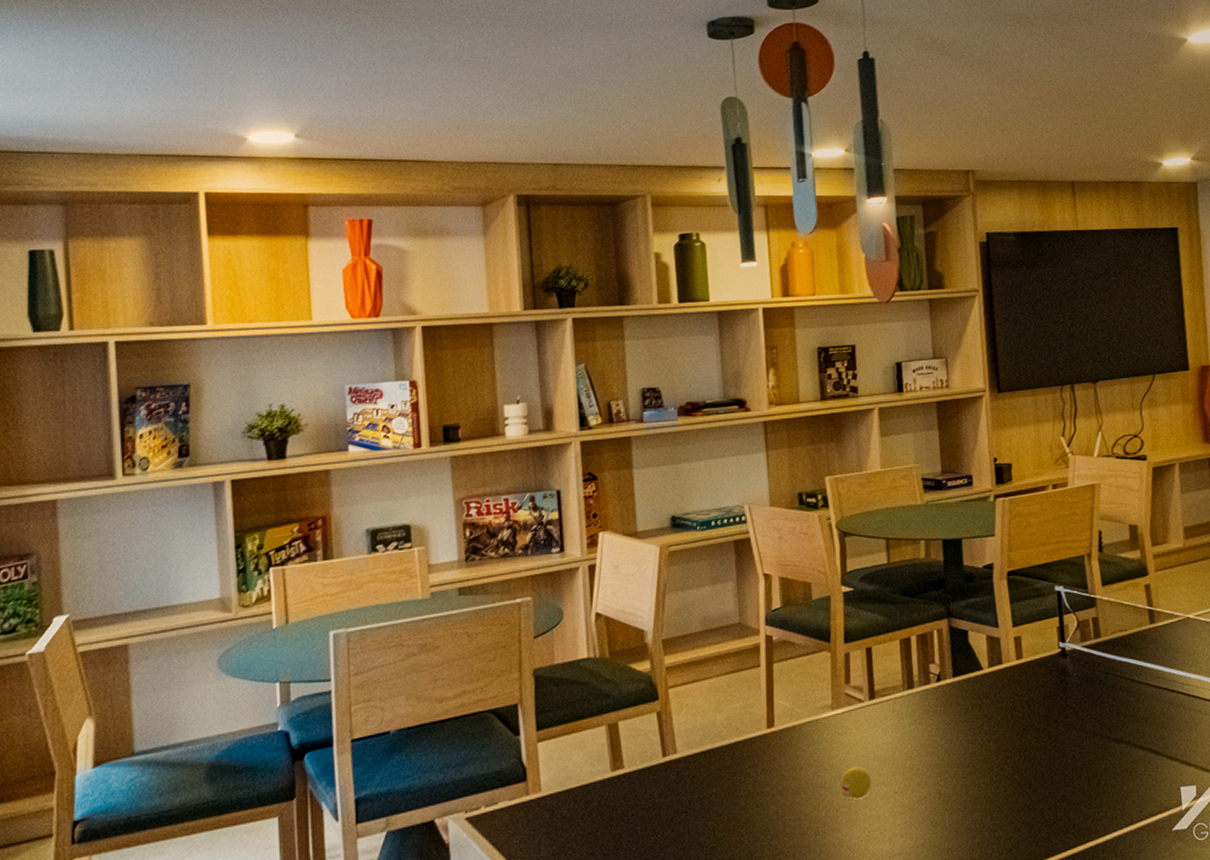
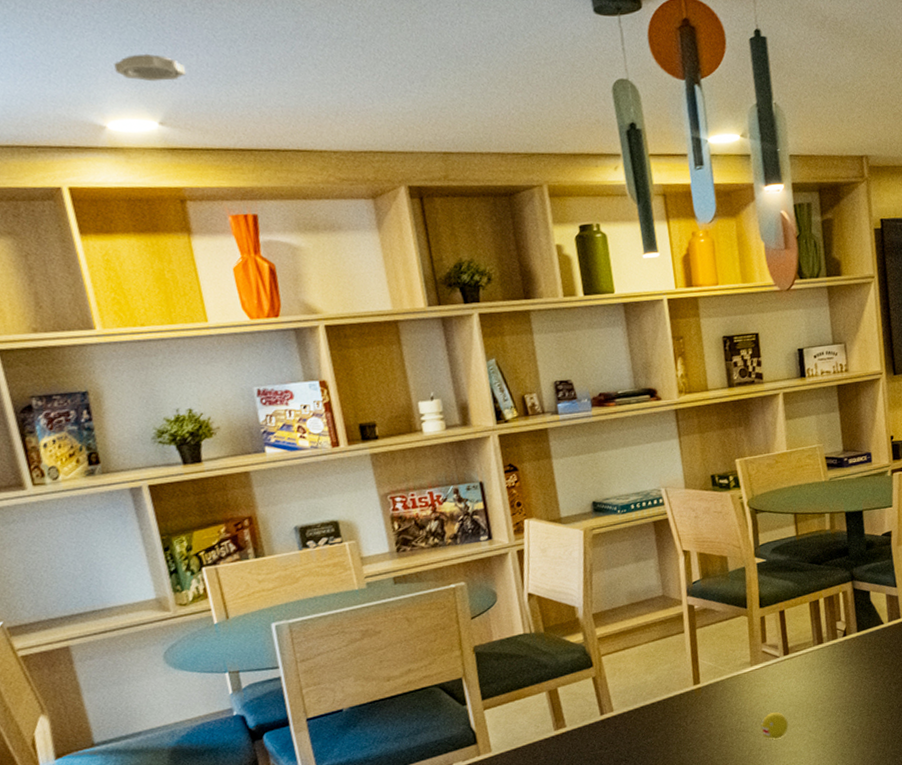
smoke detector: none [263,74,325,99] -> present [114,53,186,82]

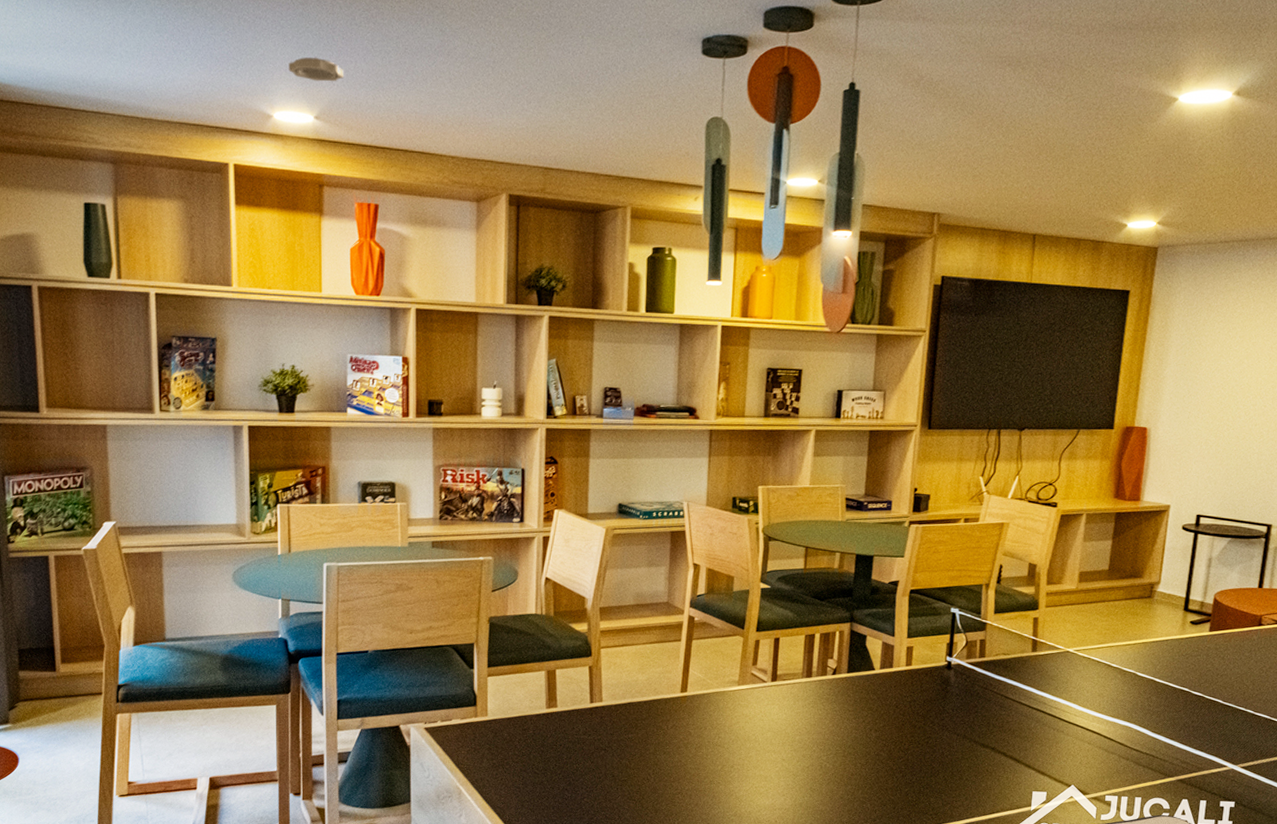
ping-pong ball: present [760,712,789,739] -> none [737,734,764,760]

